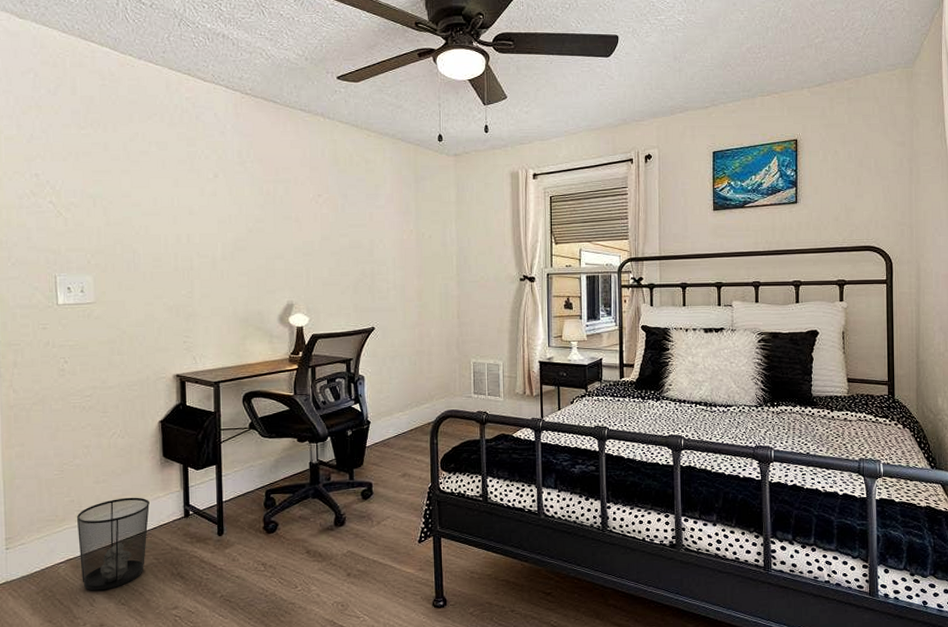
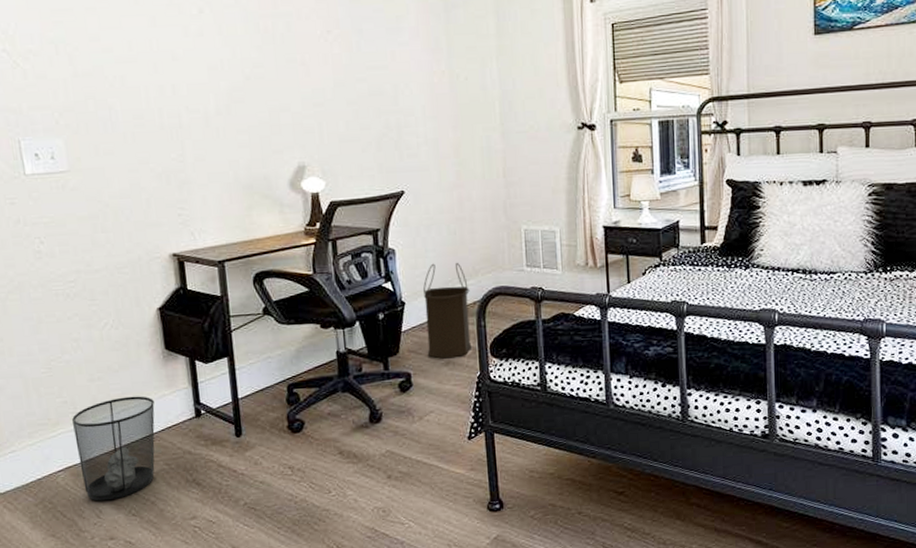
basket: none [387,388,426,471] -> present [423,262,471,359]

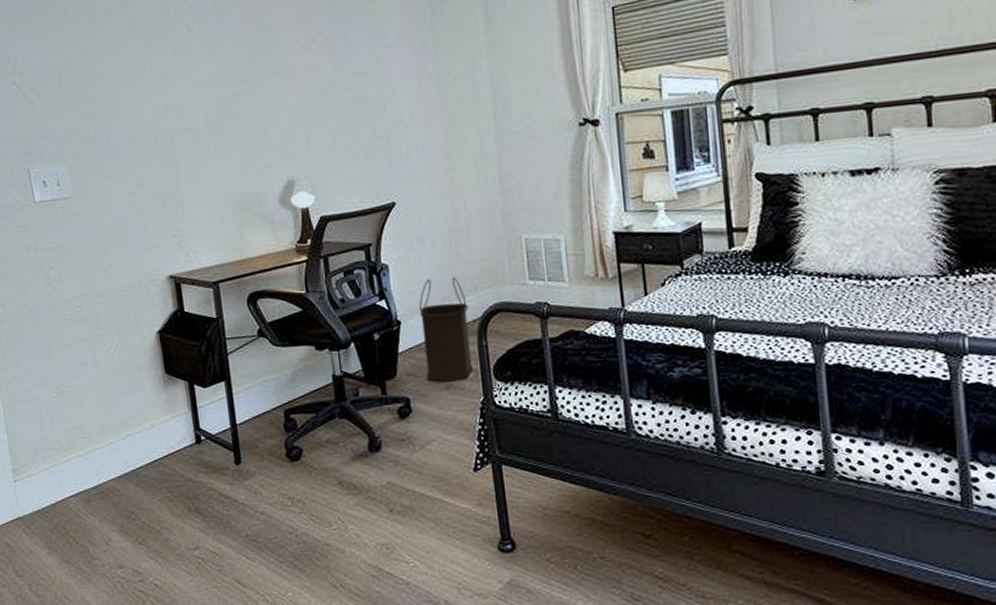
waste bin: present [71,396,155,501] -> none [81,421,159,528]

